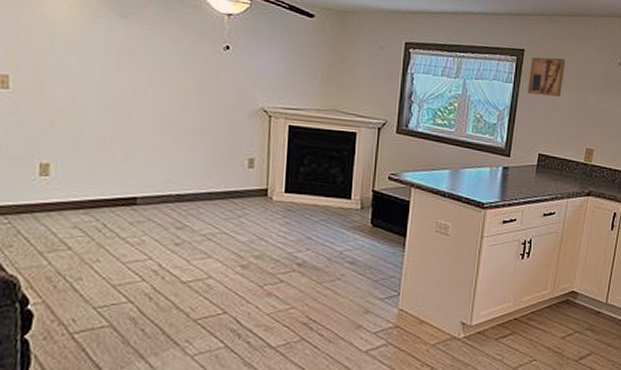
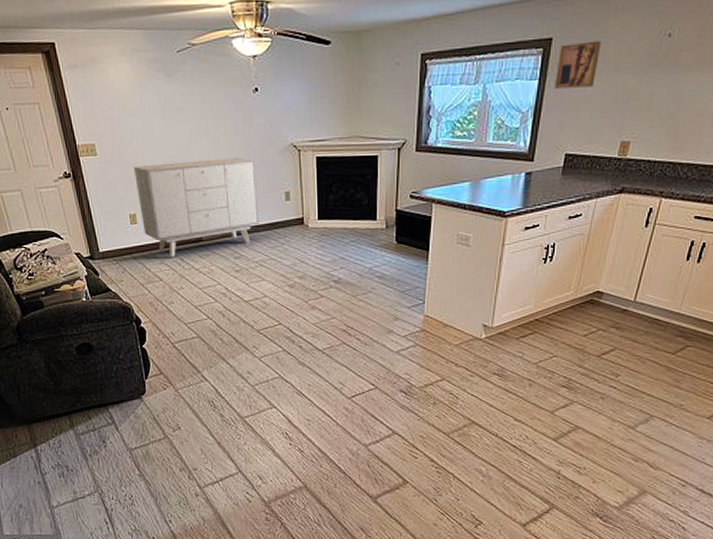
sideboard: none [56,107,217,222] -> present [134,157,260,258]

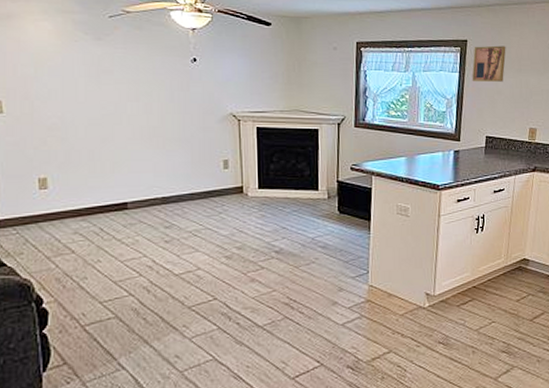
sideboard: present [134,157,260,258] -> none [49,123,194,227]

